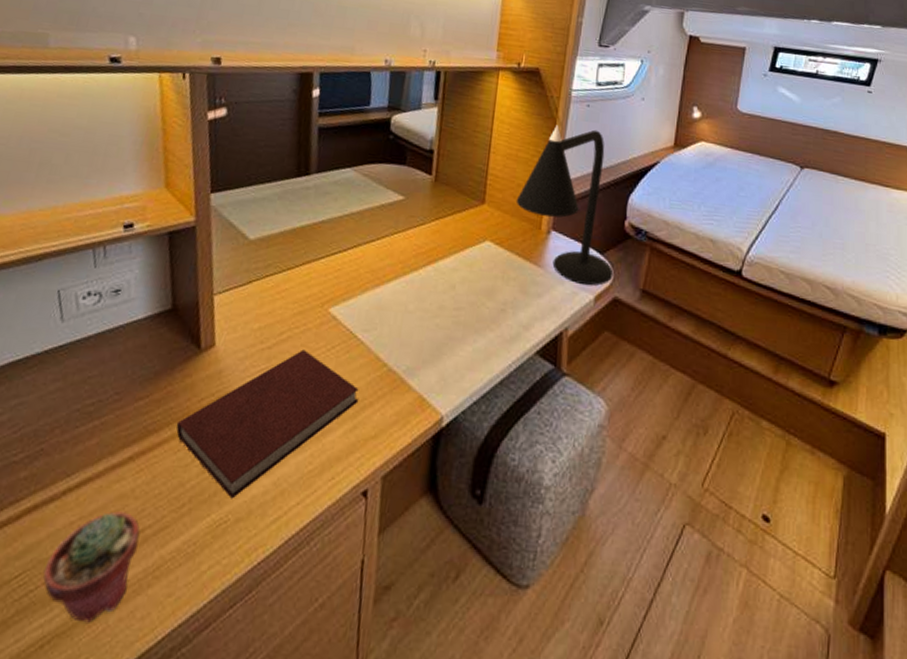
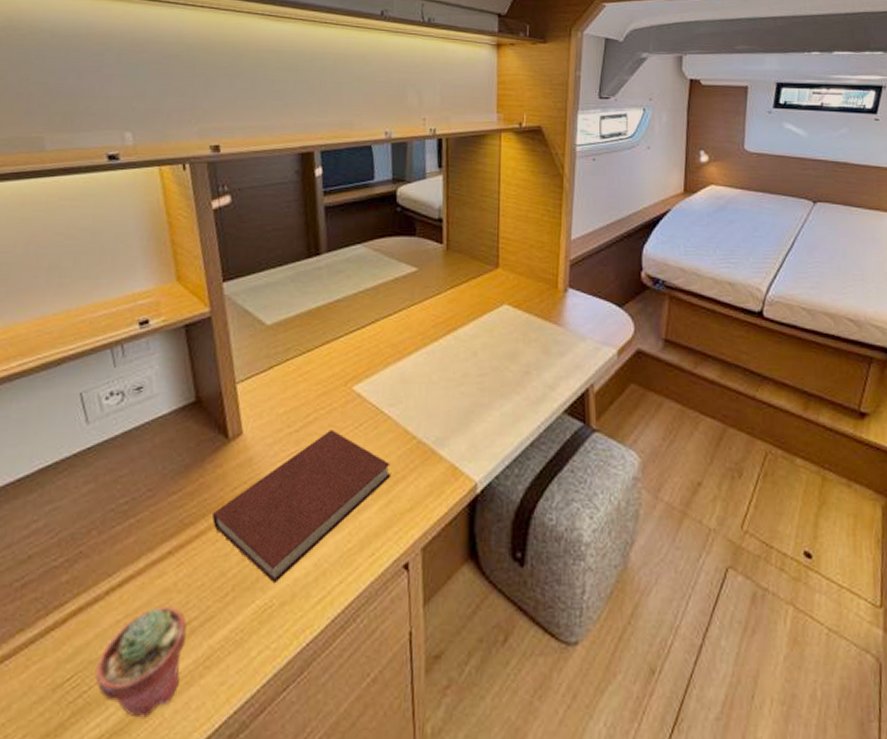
desk lamp: present [516,125,614,286] -> none [530,182,634,340]

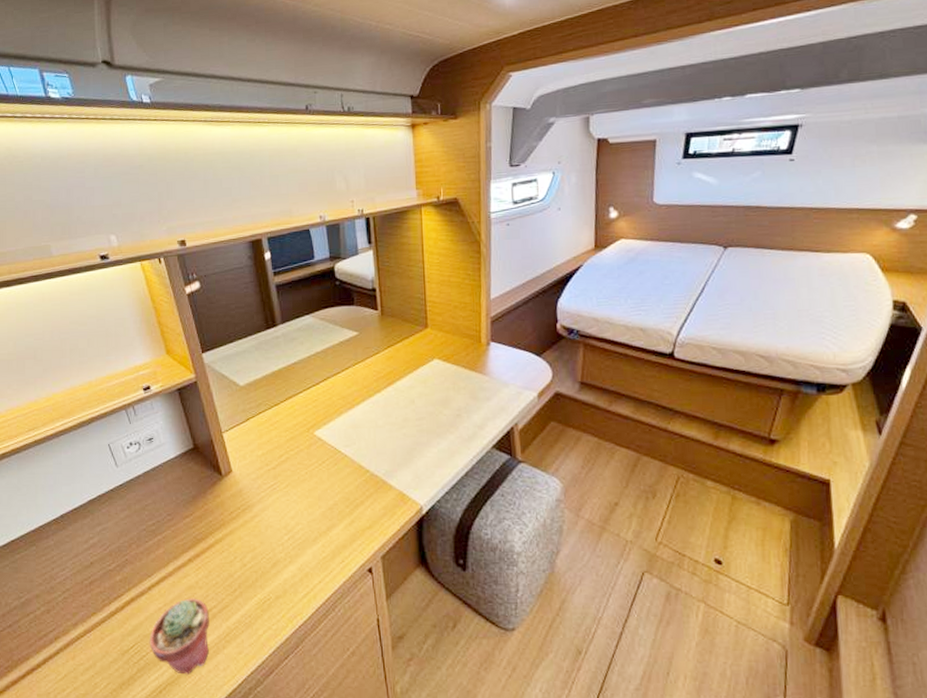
notebook: present [211,430,391,584] -> none [217,466,352,583]

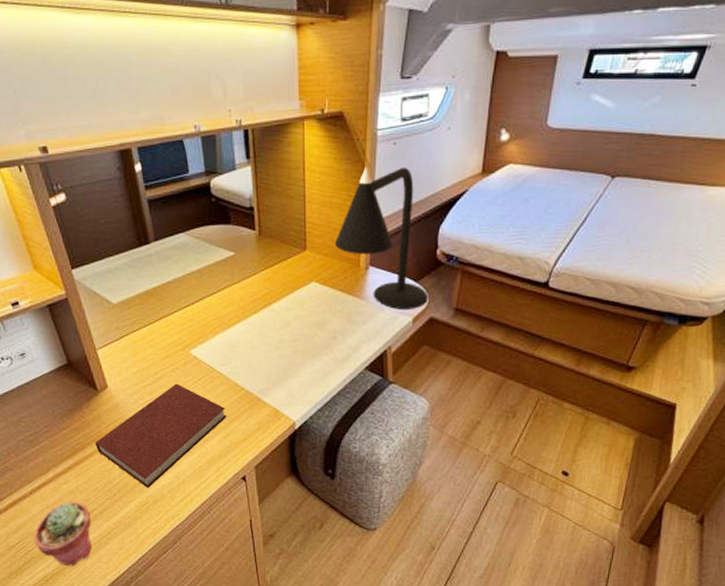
notebook: none [217,466,352,583] -> present [95,383,227,489]
desk lamp: none [455,245,552,385] -> present [334,167,429,310]

